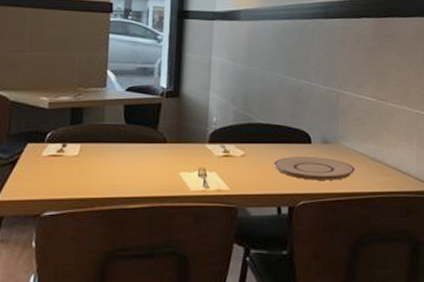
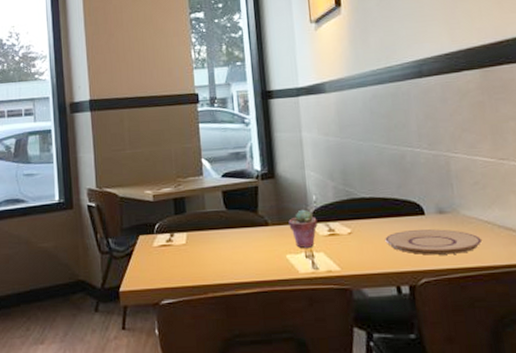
potted succulent: none [186,129,214,167] -> present [288,209,318,248]

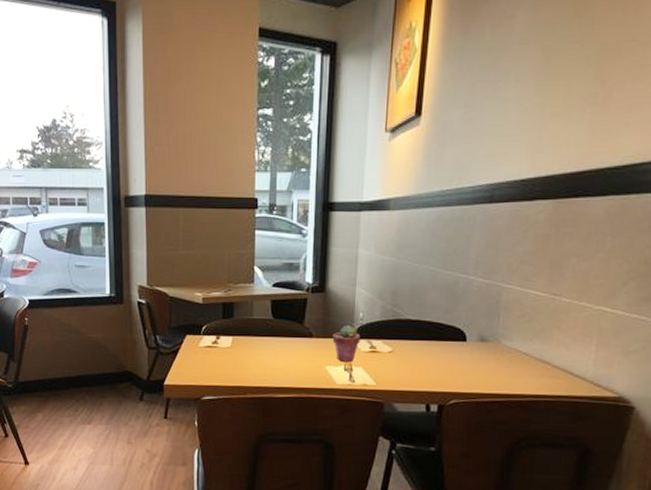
plate: present [385,229,482,255] -> none [423,354,516,381]

